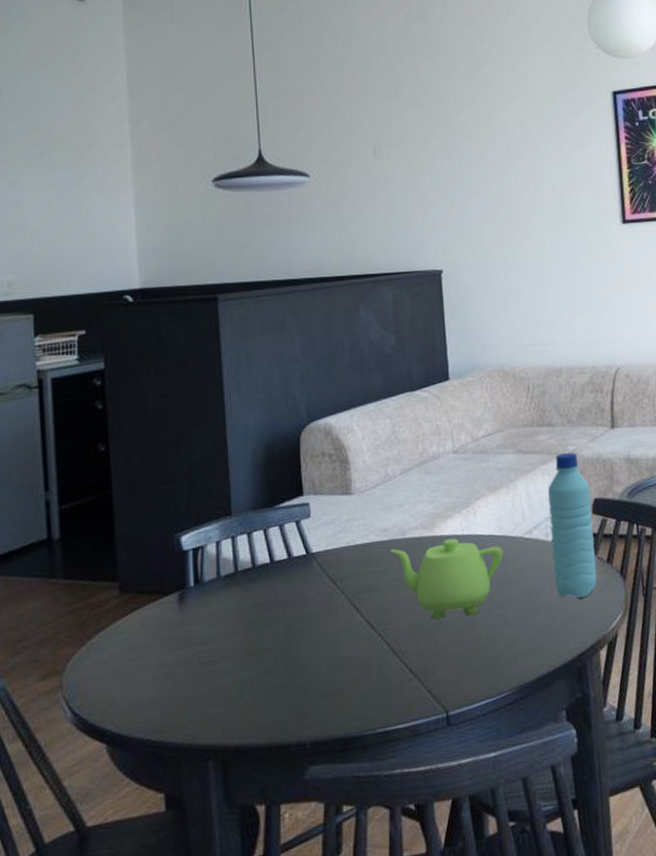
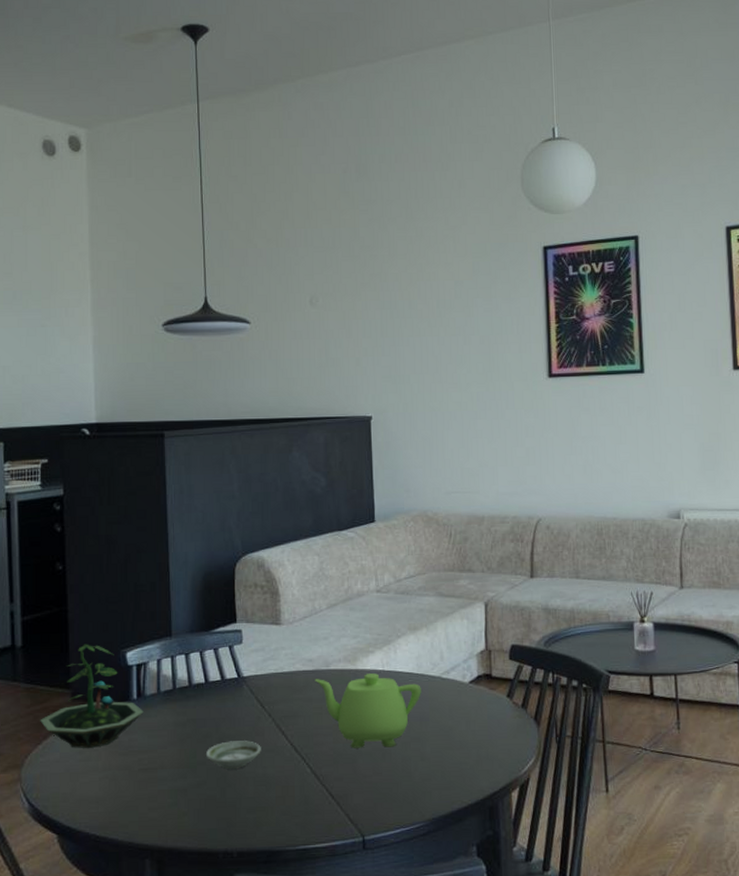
terrarium: none [83,530,202,647] -> present [40,644,144,748]
saucer: none [272,621,334,654] -> present [205,740,261,769]
water bottle: present [548,452,597,599] -> none [466,598,512,740]

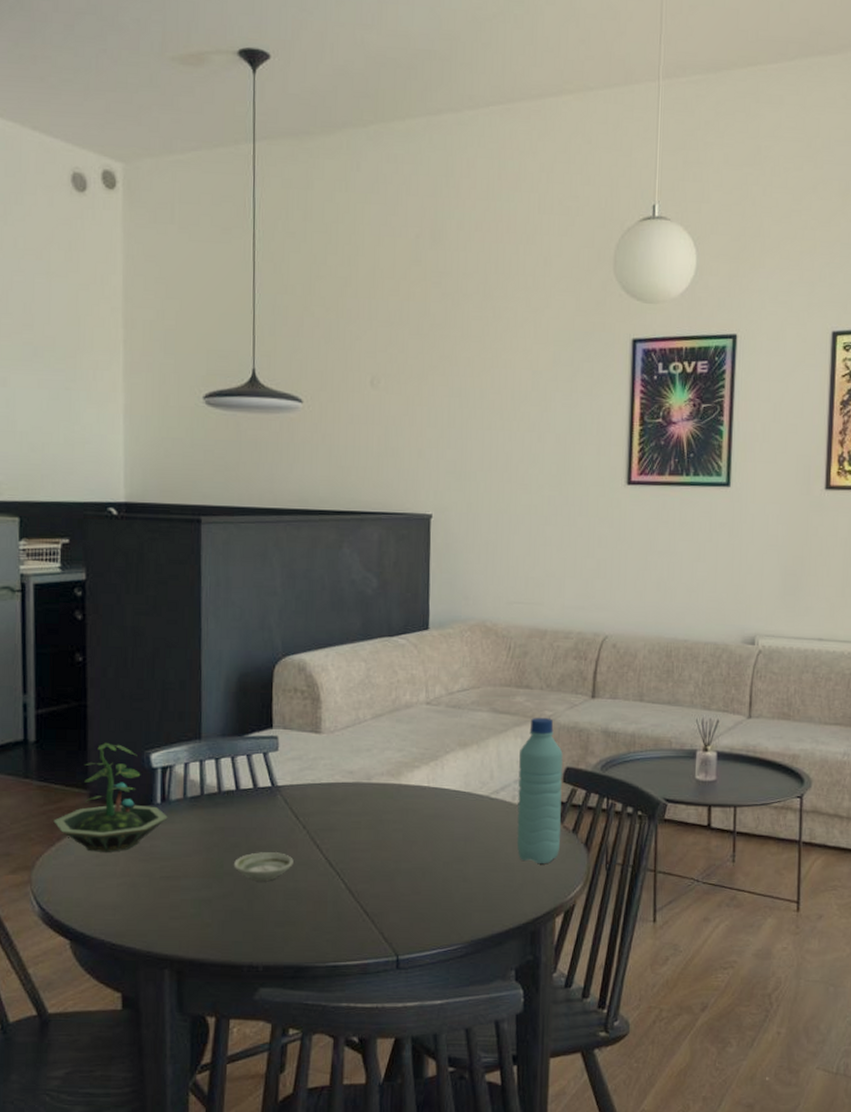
teapot: present [315,673,421,748] -> none [354,789,468,867]
water bottle: none [466,598,512,740] -> present [516,717,563,864]

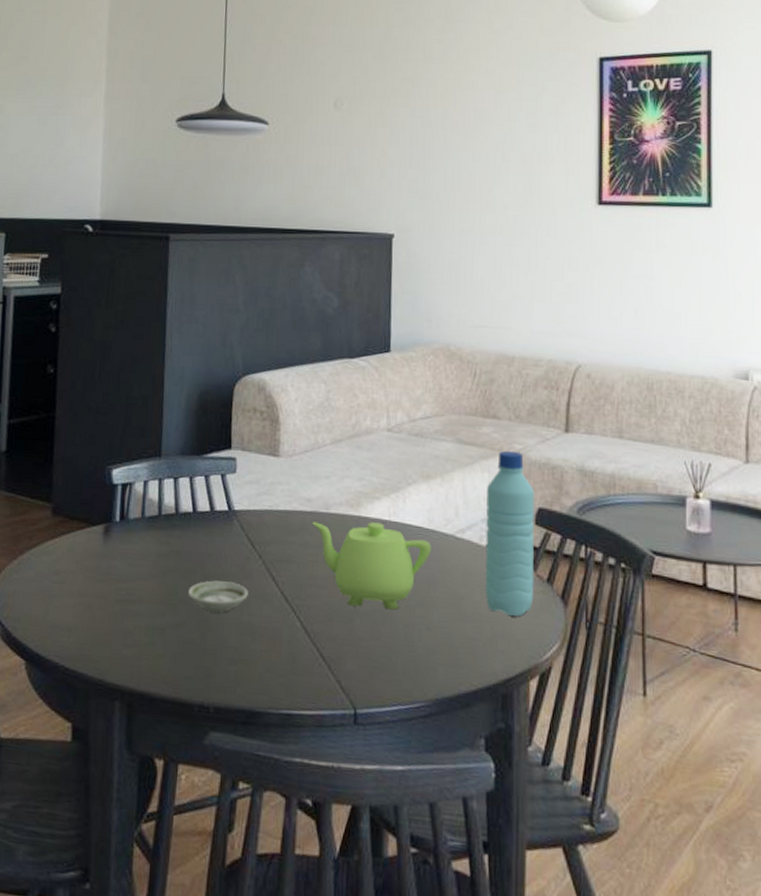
terrarium: present [53,742,168,852] -> none [17,455,126,570]
teapot: none [354,789,468,867] -> present [312,522,431,610]

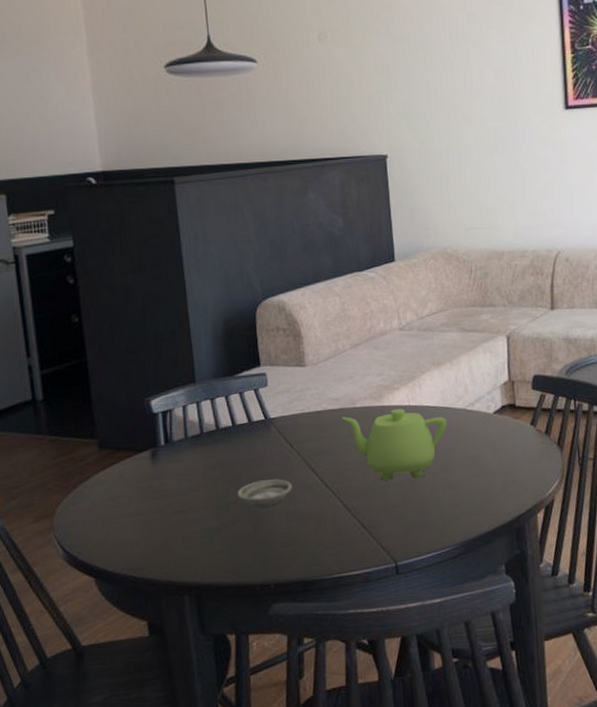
water bottle: present [485,450,535,617] -> none [490,331,536,466]

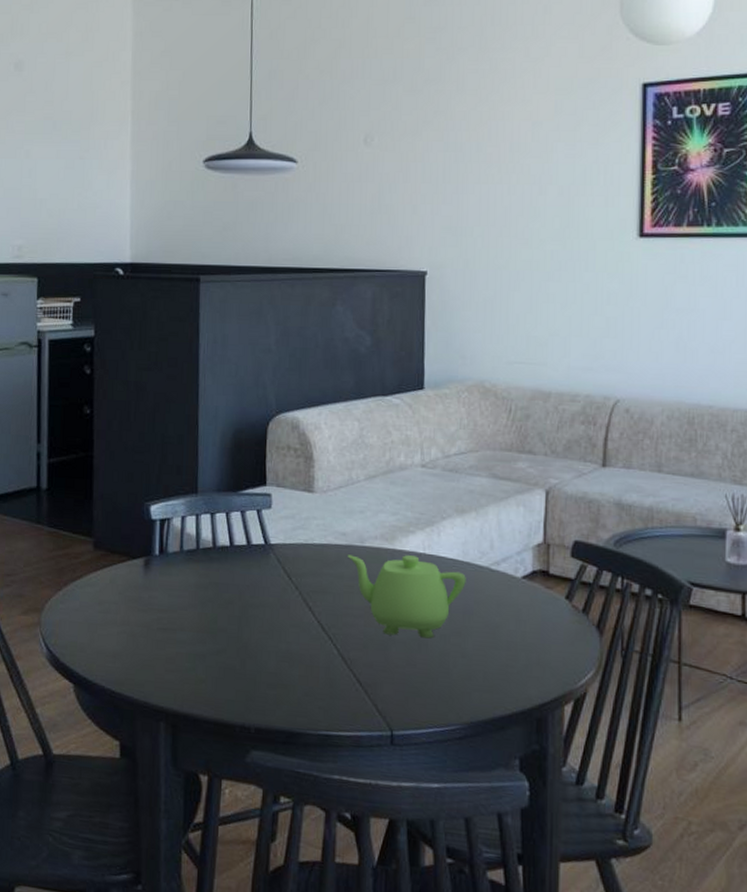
saucer: present [237,479,292,507] -> none [226,610,286,640]

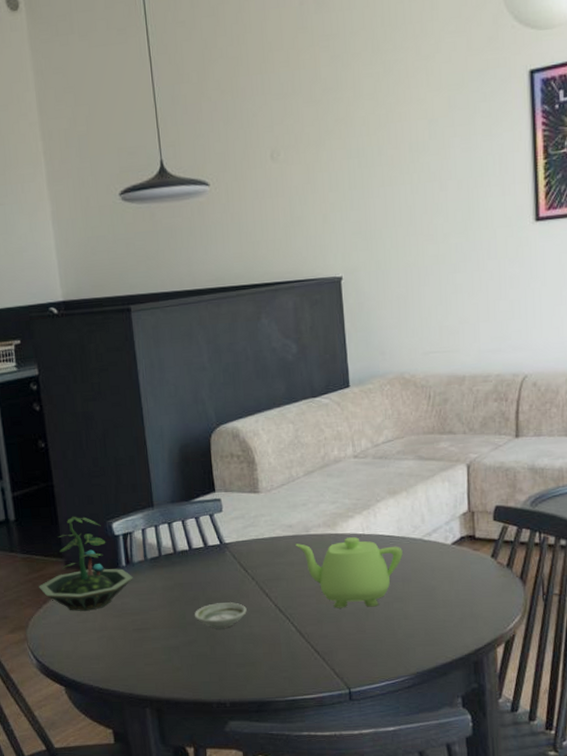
terrarium: none [61,492,165,601] -> present [39,516,133,611]
saucer: none [226,610,286,640] -> present [194,602,247,628]

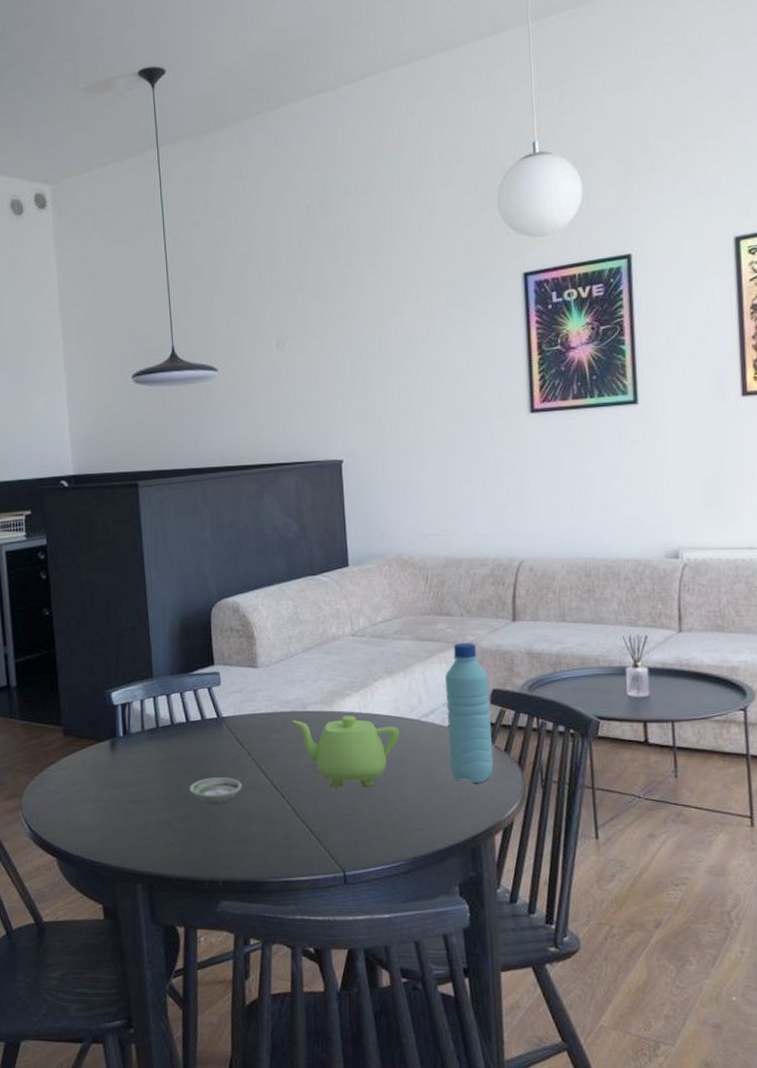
terrarium: present [39,516,133,611] -> none [36,684,130,780]
water bottle: none [448,460,496,599] -> present [445,642,494,784]

